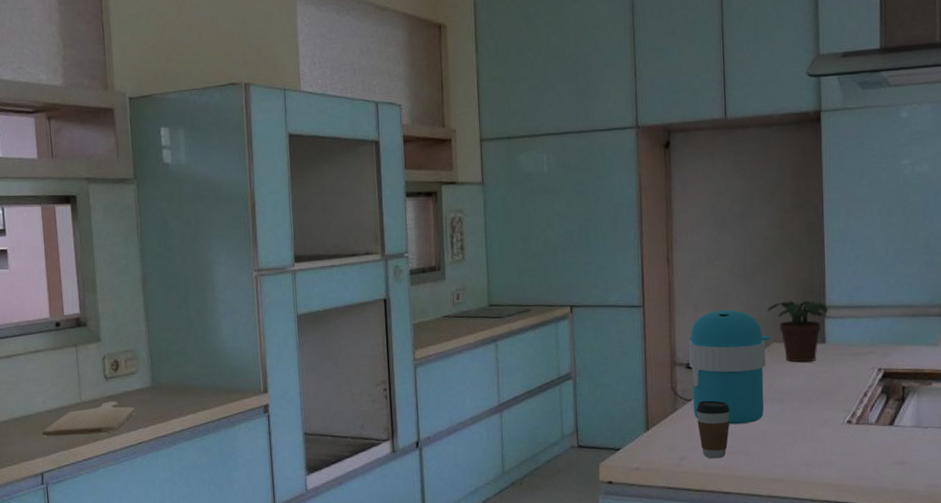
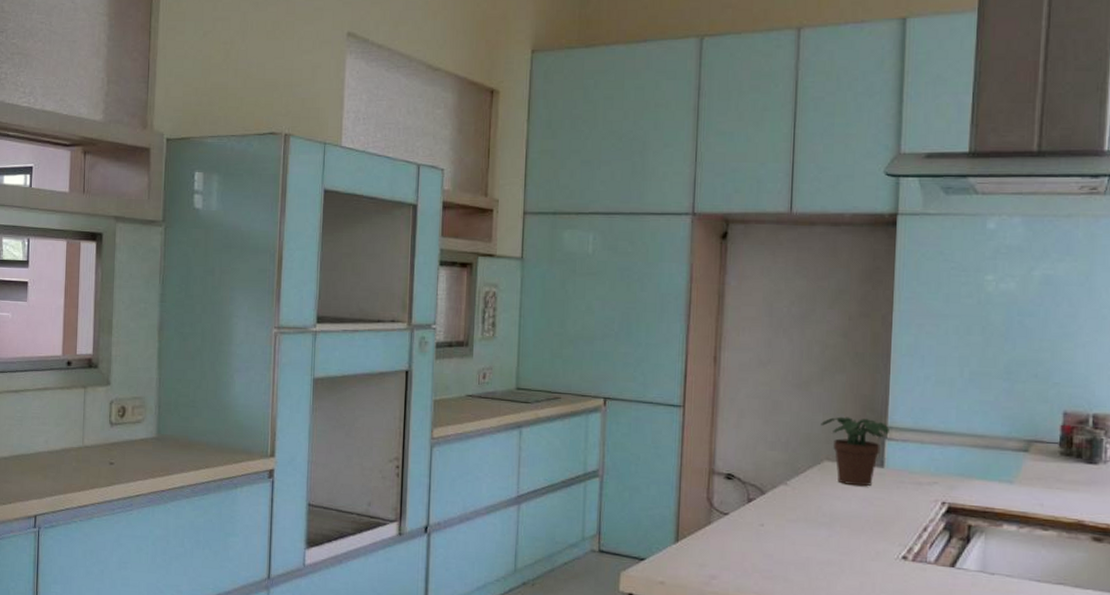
chopping board: present [42,401,135,437] -> none [40,448,136,481]
coffee maker: present [688,309,771,425] -> none [729,419,822,547]
coffee cup: present [695,400,731,459] -> none [732,516,772,582]

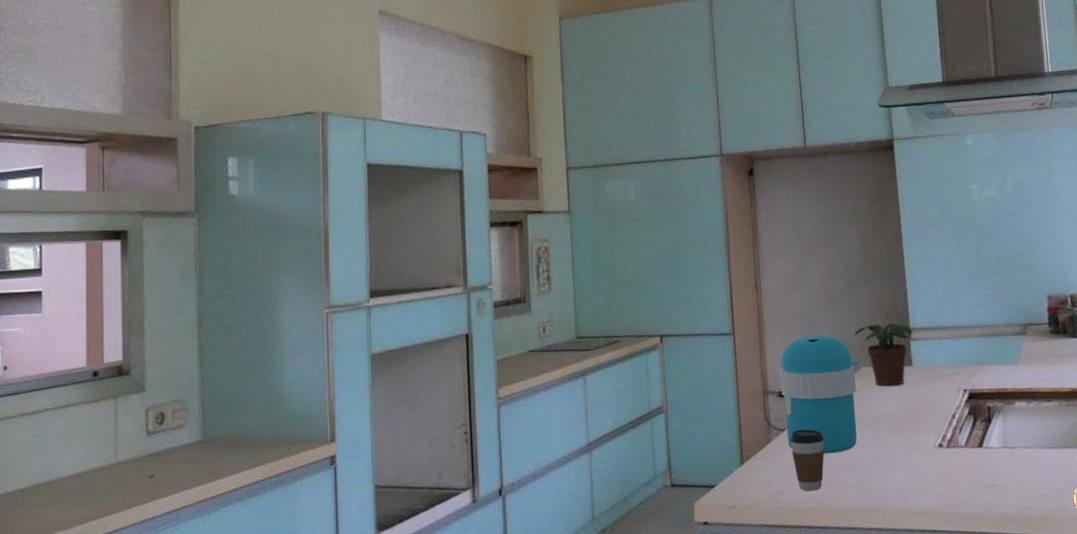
coffee maker: none [729,419,822,547] -> present [779,334,859,454]
coffee cup: none [732,516,772,582] -> present [789,429,825,492]

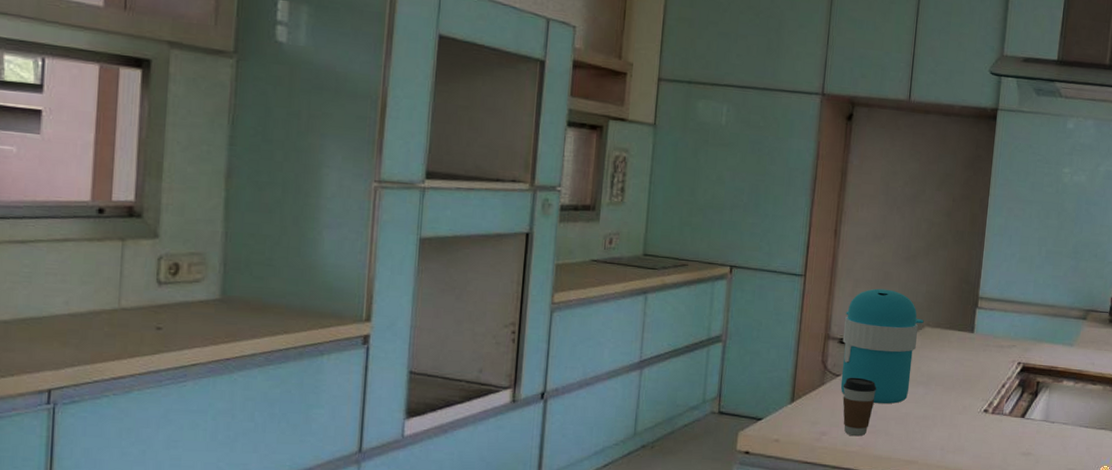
potted plant: present [854,323,913,386] -> none [924,287,980,349]

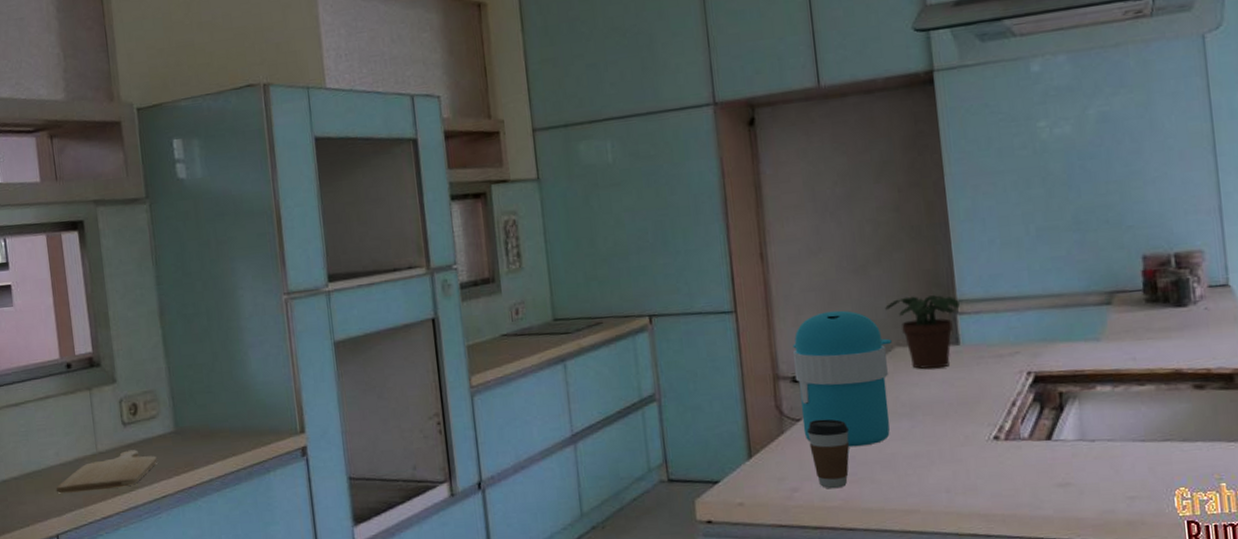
chopping board: none [57,311,193,349] -> present [56,450,157,494]
potted plant: none [924,287,980,349] -> present [885,295,960,369]

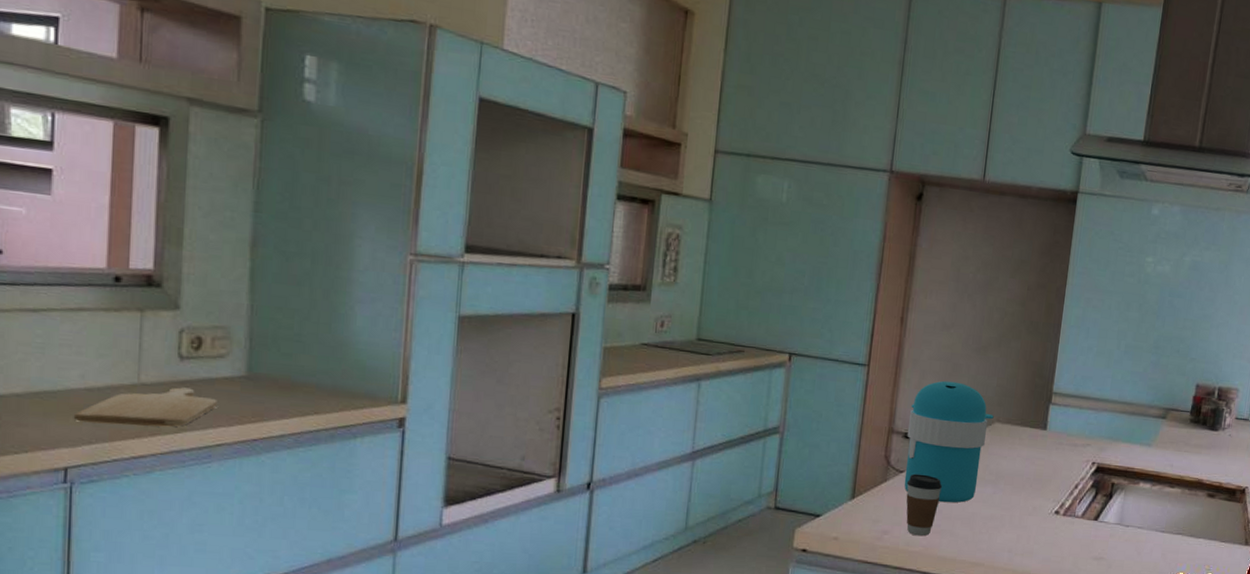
potted plant: present [885,295,960,369] -> none [995,381,1054,447]

